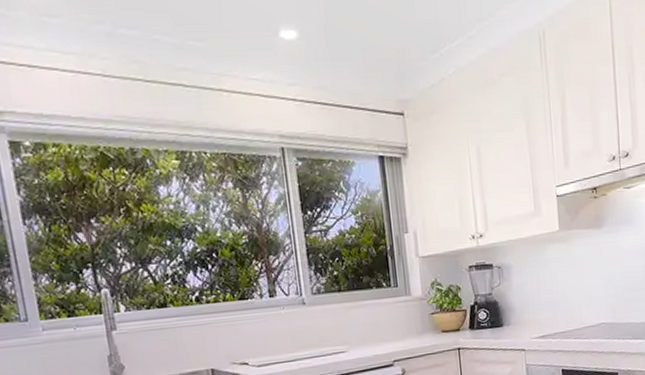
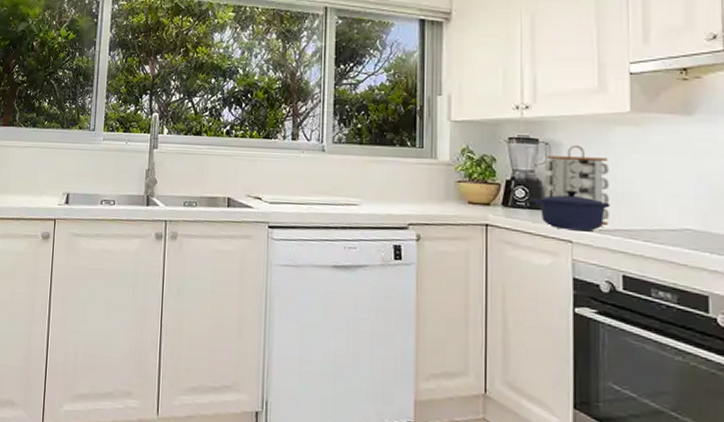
cooking pot: none [492,305,550,341] -> present [532,190,611,232]
spice rack: none [499,265,550,331] -> present [545,144,609,225]

